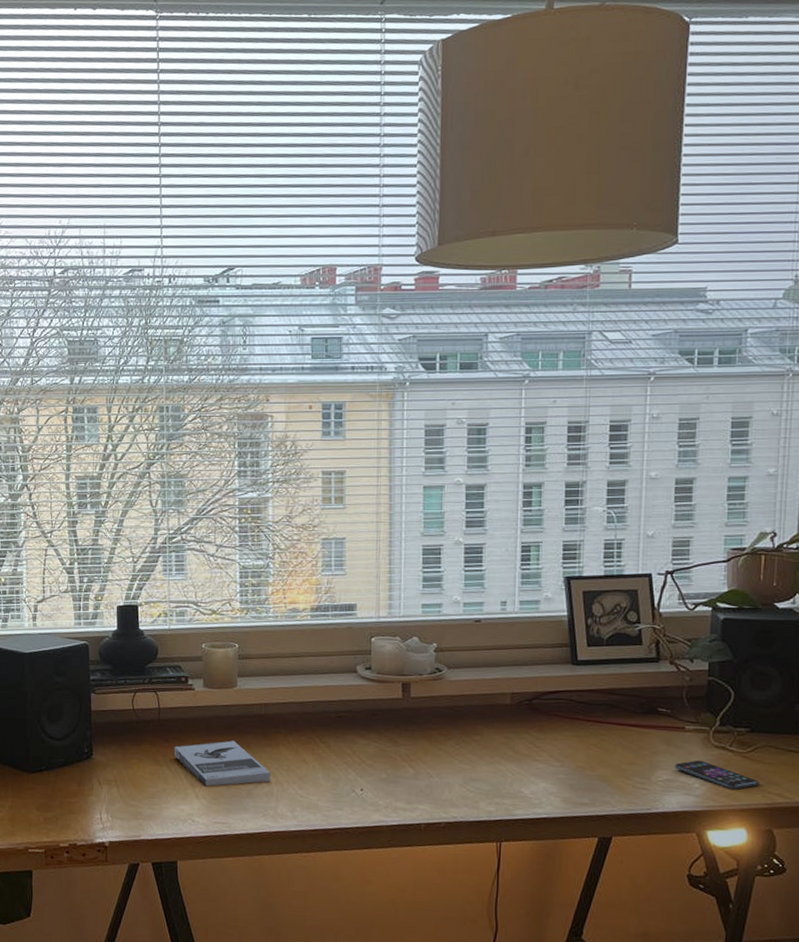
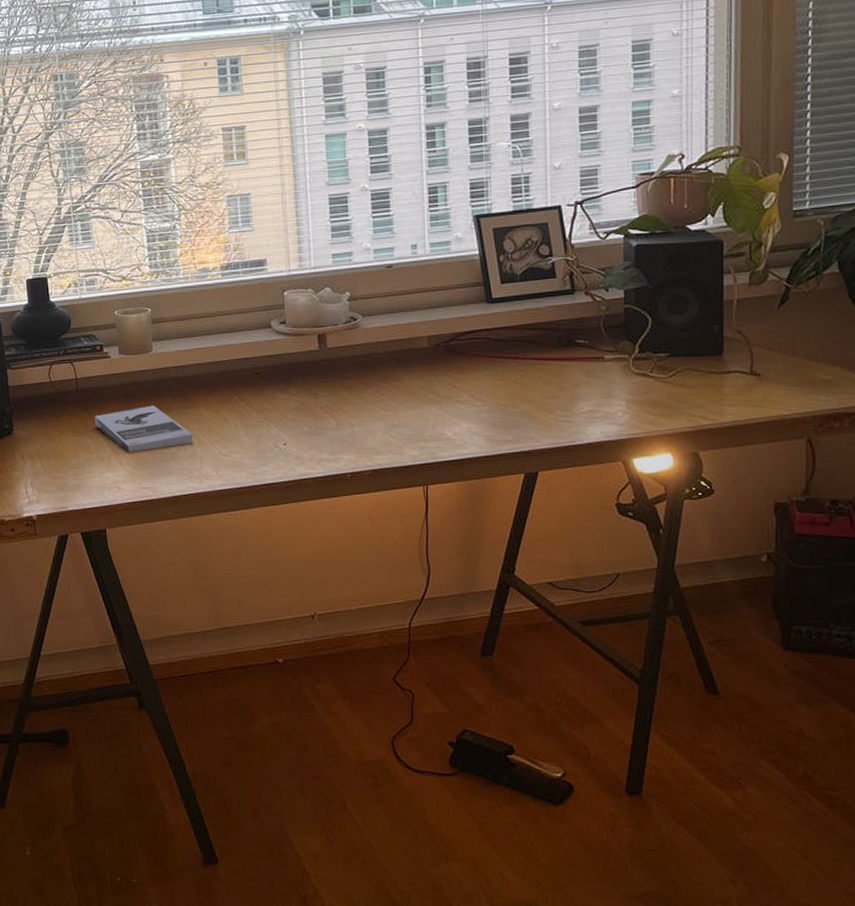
smartphone: present [674,760,759,790] -> none [596,388,682,415]

